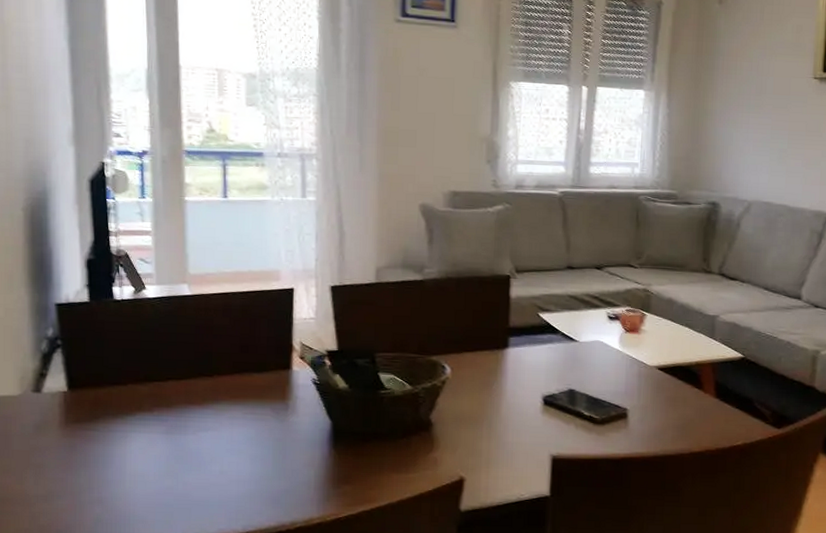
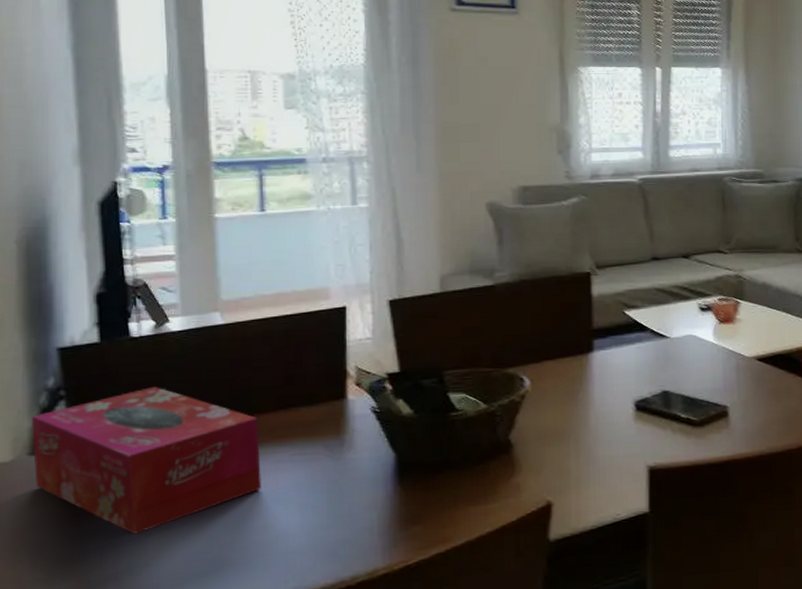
tissue box: none [35,344,219,467] -> present [32,387,261,534]

